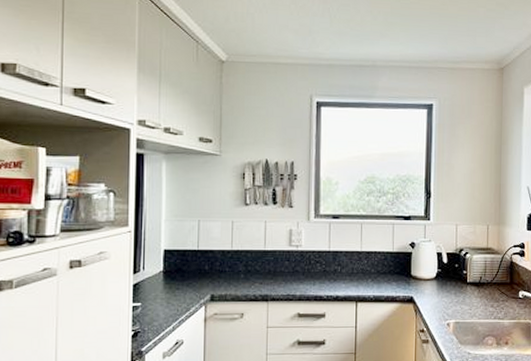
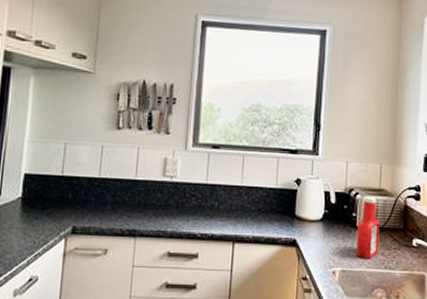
ketchup bottle: none [468,255,488,312] -> present [356,196,380,260]

